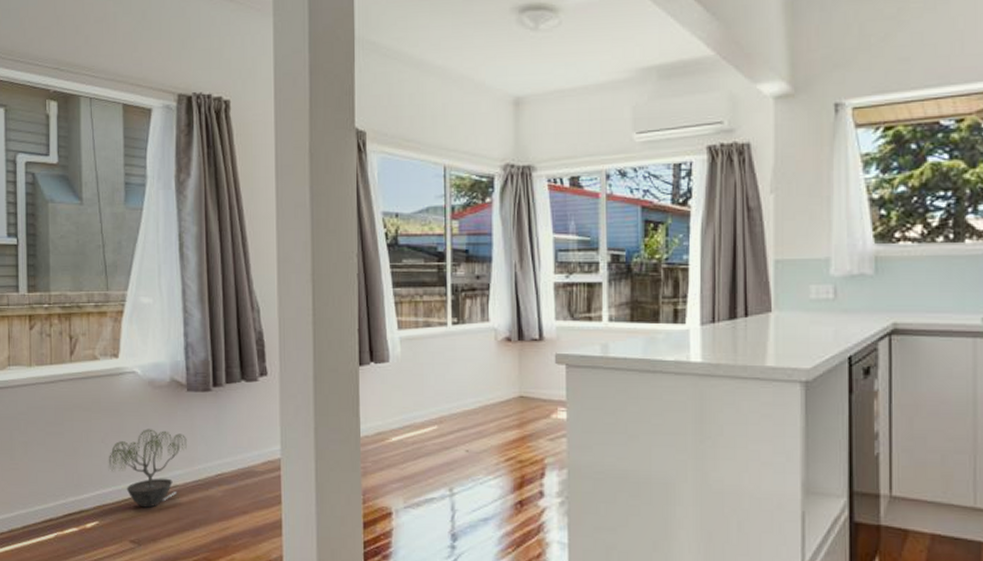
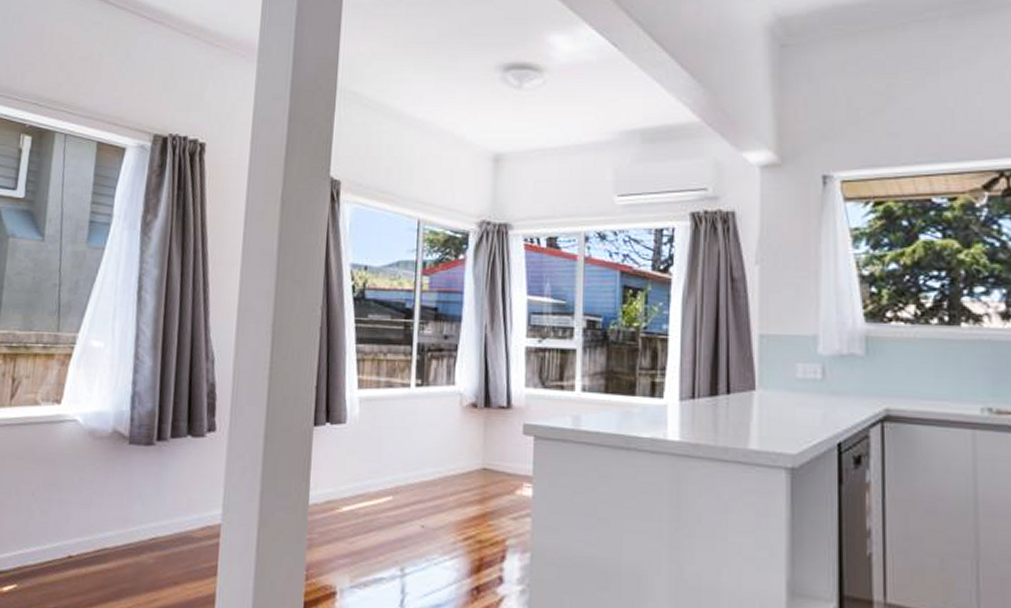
potted plant: present [108,429,187,508] -> none [35,483,123,572]

